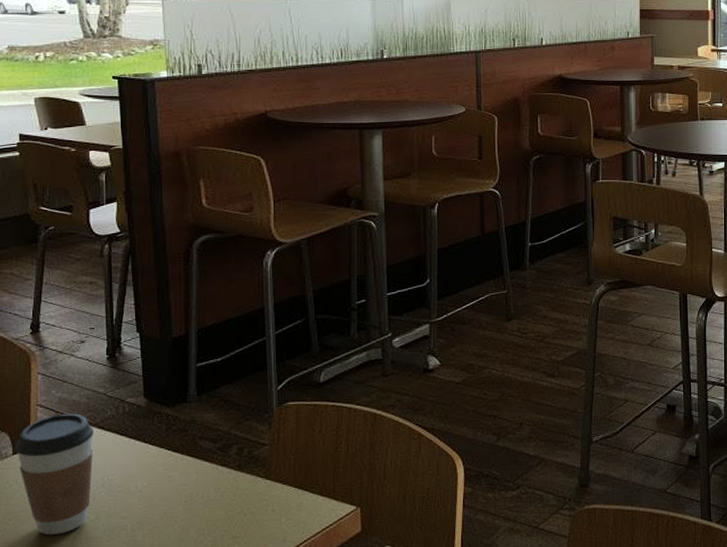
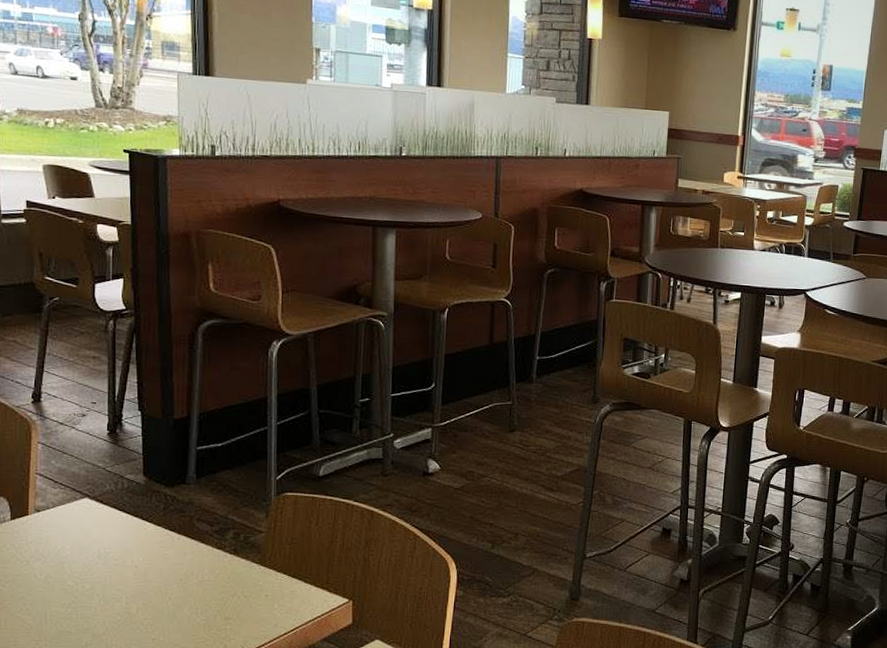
coffee cup: present [15,413,94,535] -> none [13,484,92,601]

